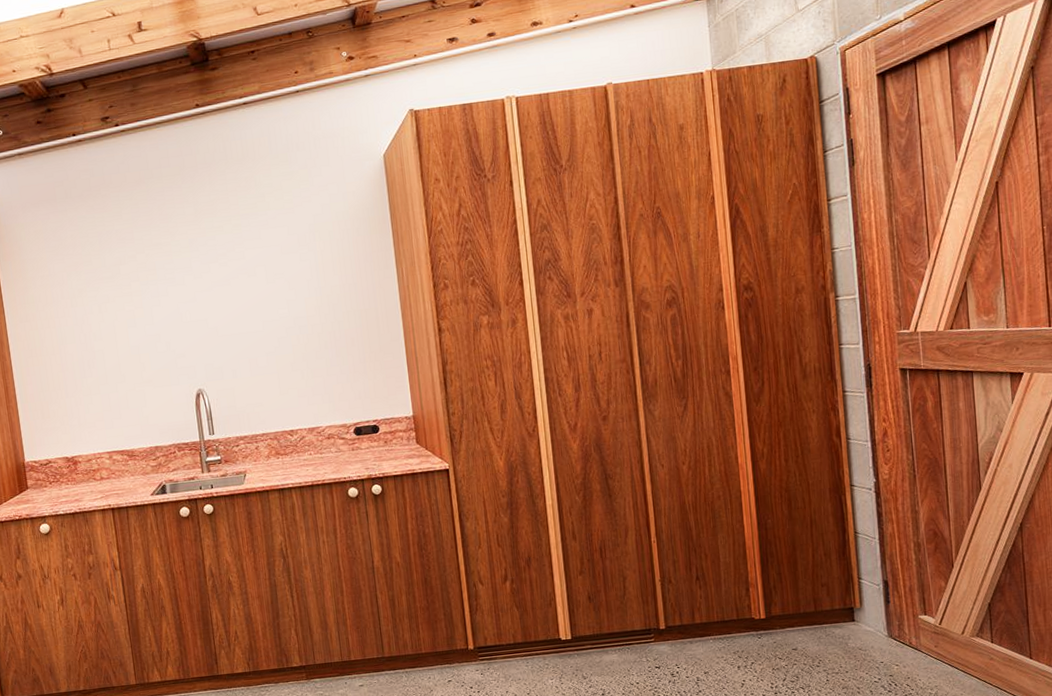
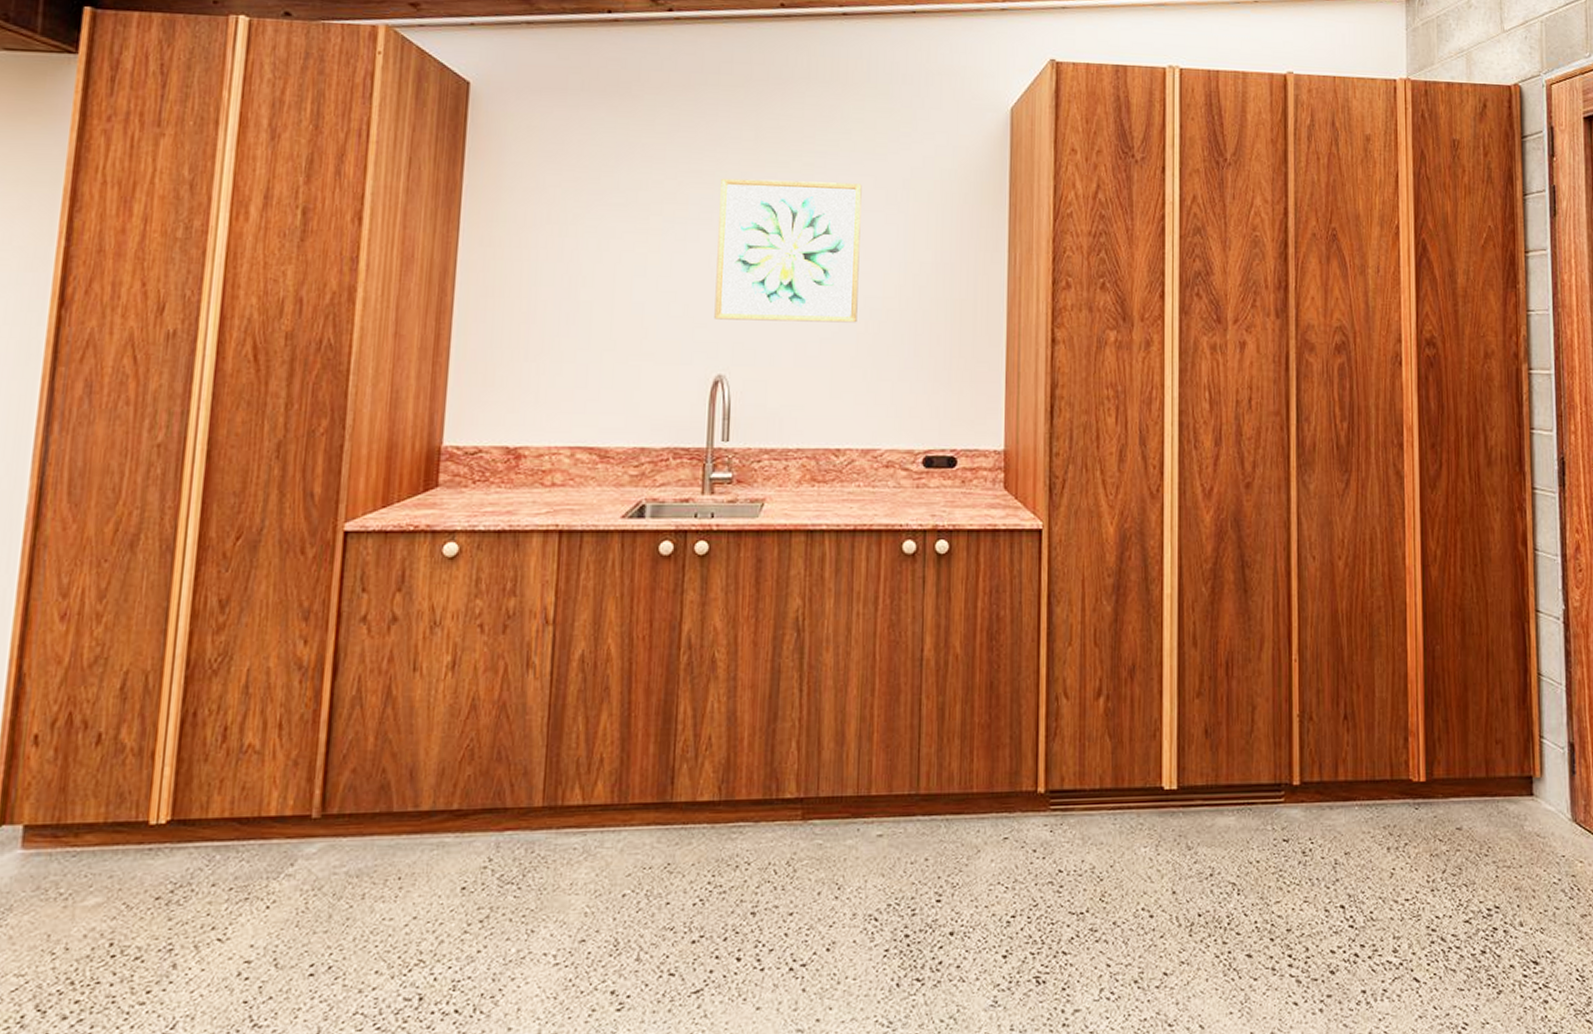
wall art: none [176,234,291,350] -> present [714,178,862,323]

